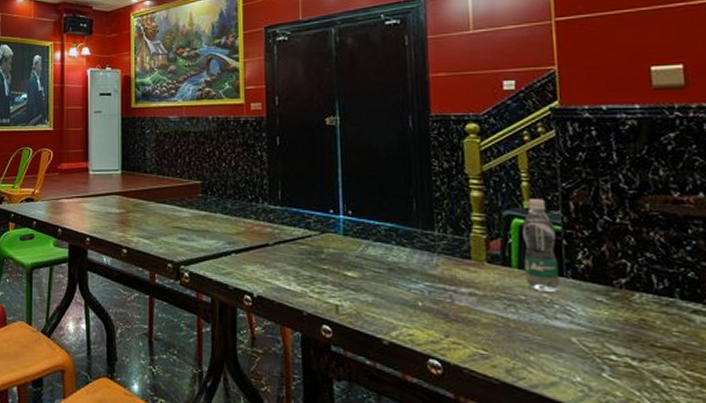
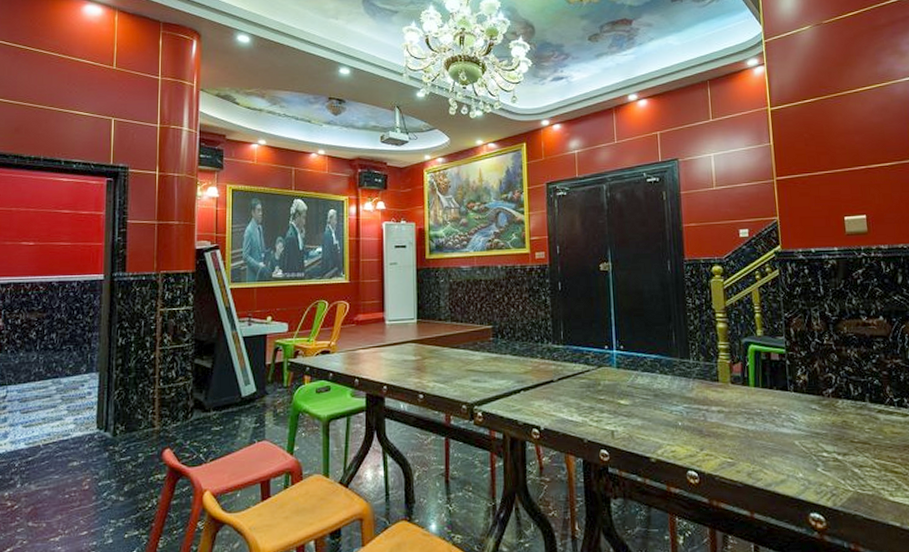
bottle: present [521,199,560,292] -> none [756,327,785,404]

